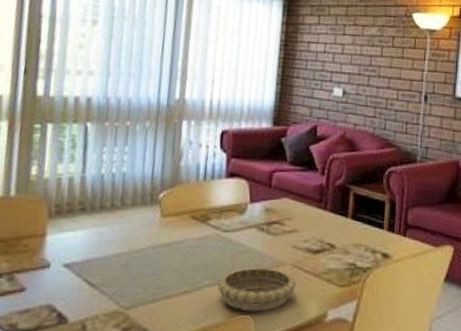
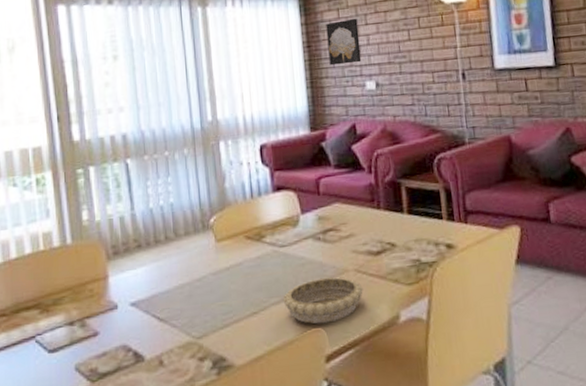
wall art: none [302,26,336,69] -> present [326,18,362,66]

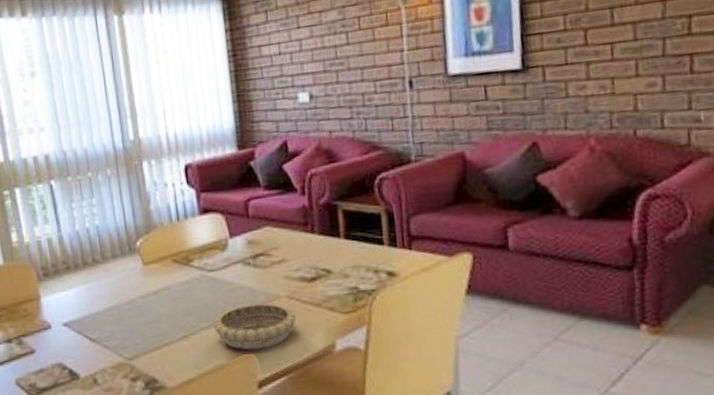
wall art: present [326,18,362,66] -> none [252,20,293,76]

